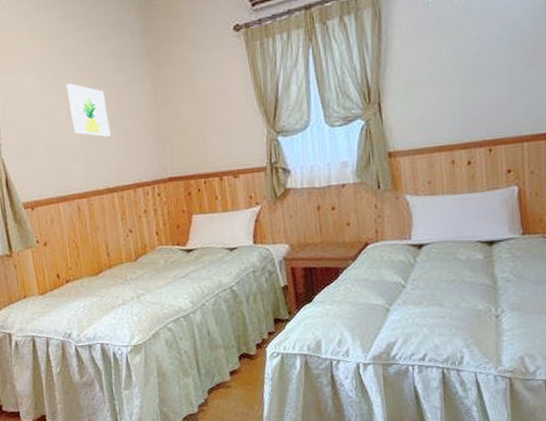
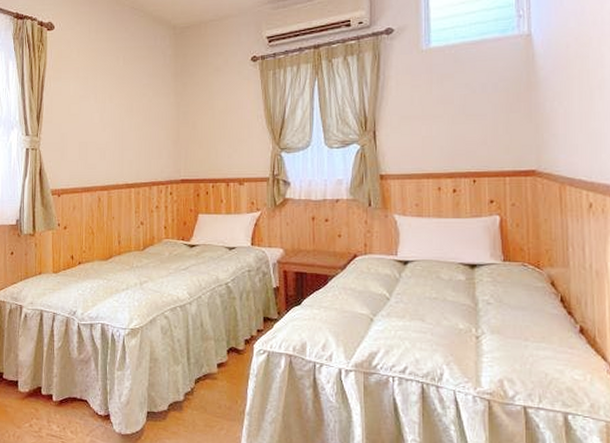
wall art: present [65,83,111,137] -> none [103,93,136,140]

